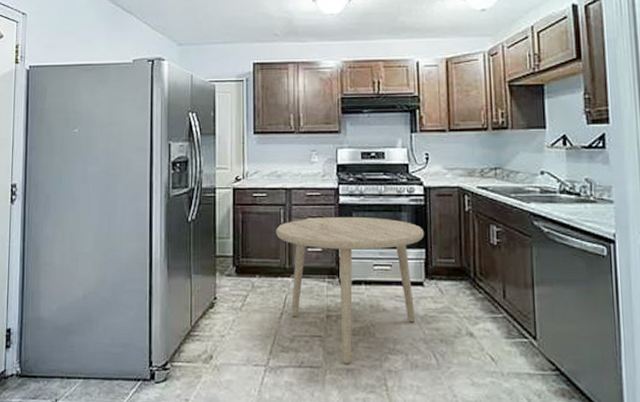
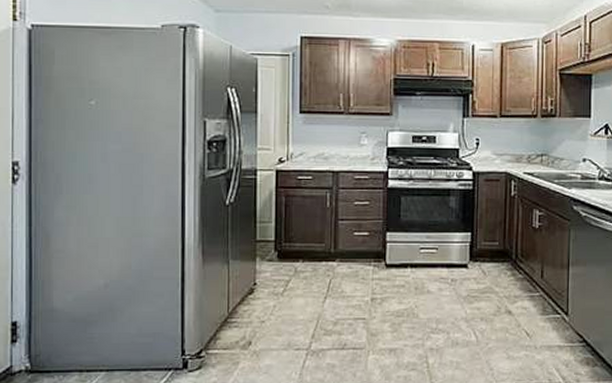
dining table: present [276,216,425,364] -> none [321,200,471,344]

